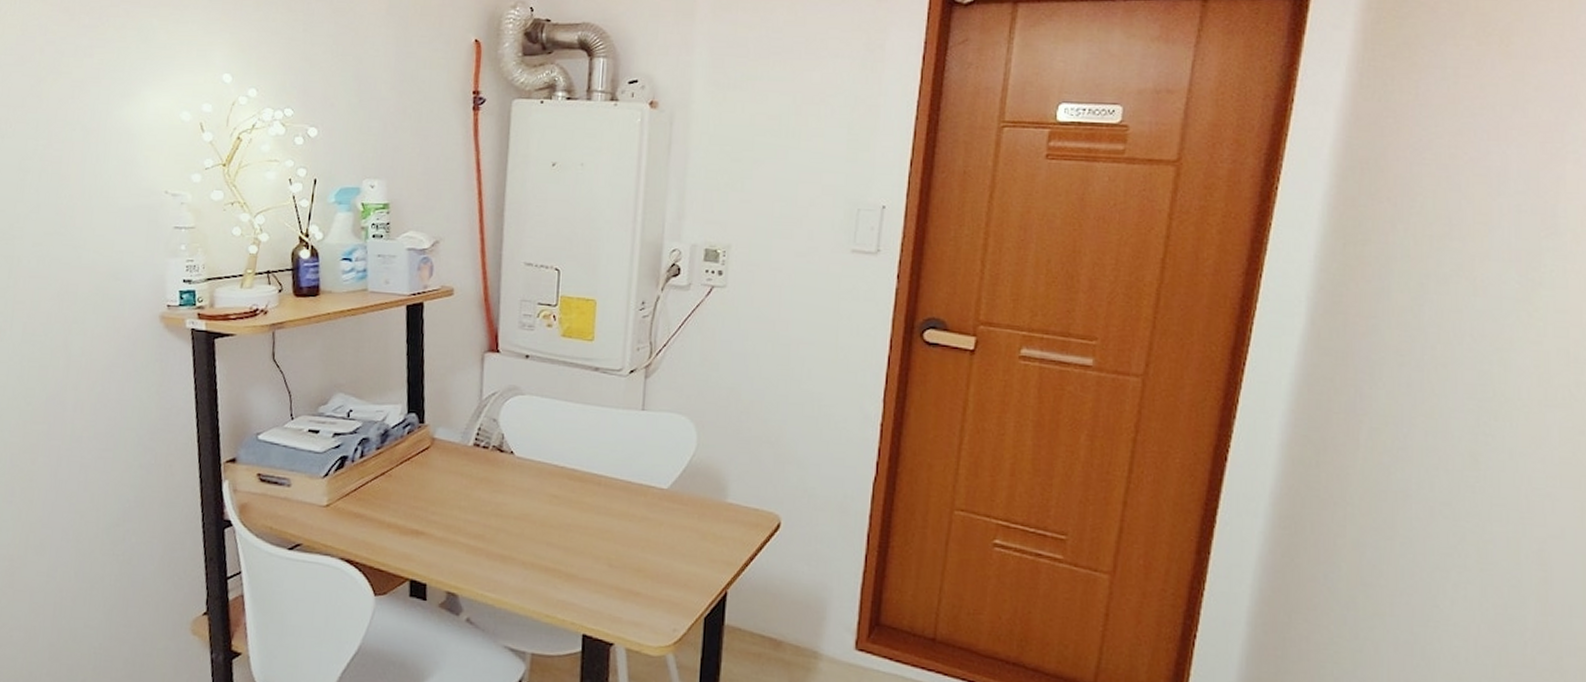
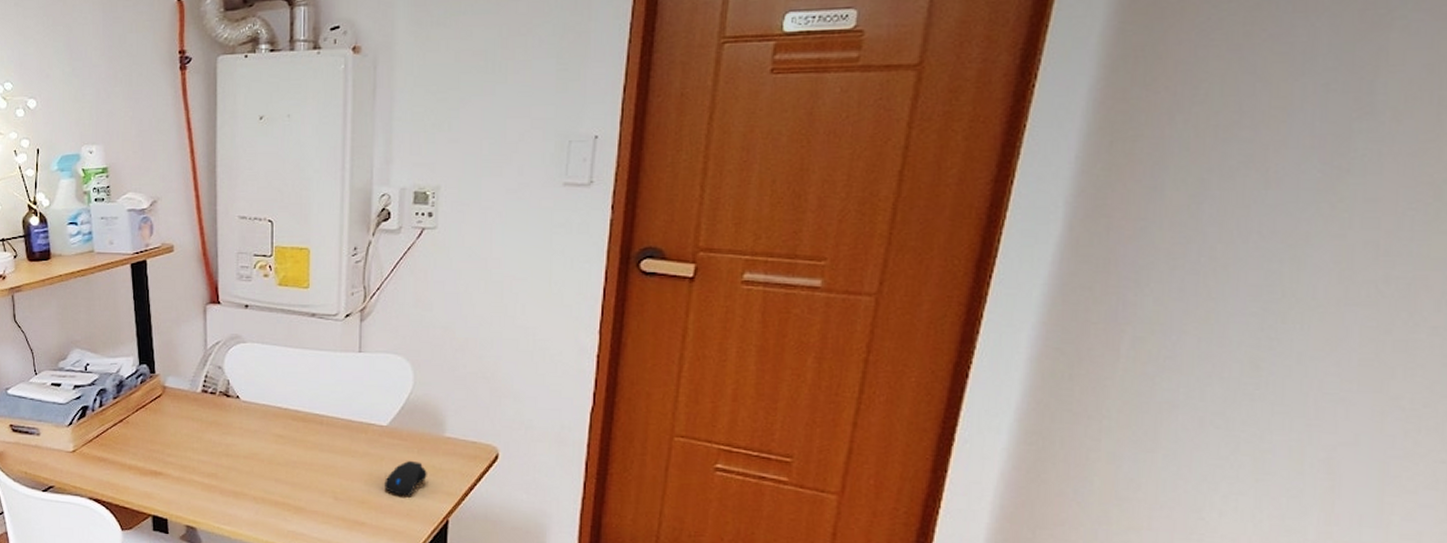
computer mouse: none [662,527,707,565] -> present [384,461,427,496]

